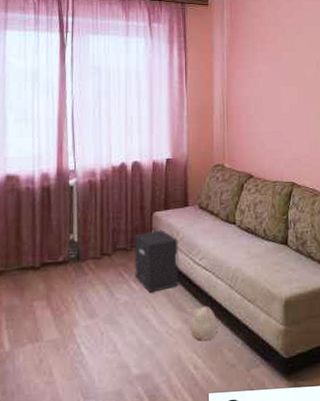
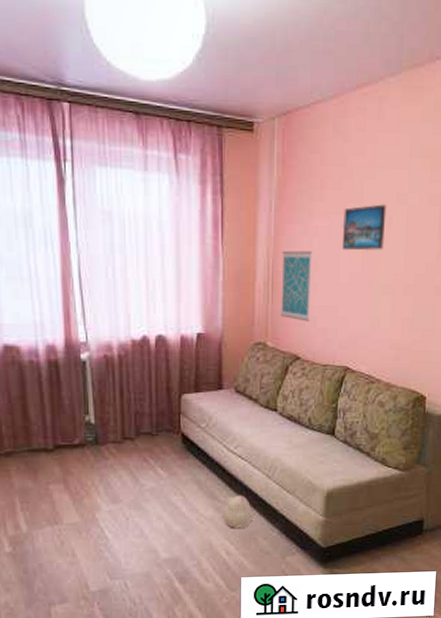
speaker: present [134,230,179,293] -> none [159,414,211,480]
wall art: none [234,89,259,146] -> present [281,250,312,322]
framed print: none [280,52,315,88] -> present [342,204,387,251]

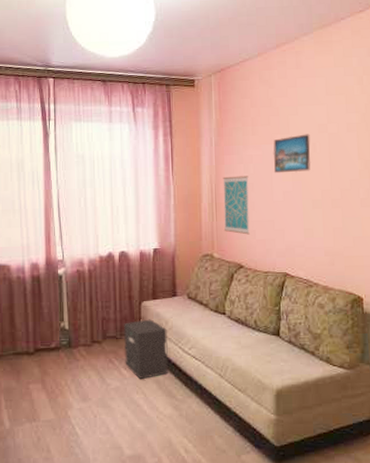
speaker: none [159,414,211,480] -> present [123,319,168,380]
plush toy: present [223,495,253,528] -> none [180,394,208,426]

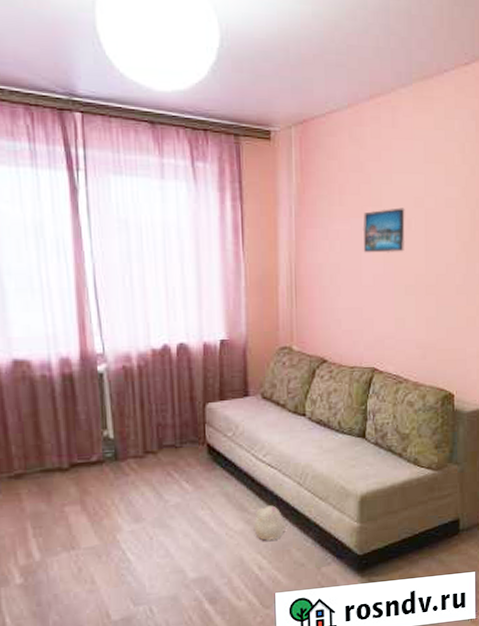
speaker: present [123,319,168,380] -> none [183,423,239,494]
plush toy: none [180,394,208,426] -> present [253,505,286,541]
wall art: present [223,176,250,235] -> none [304,254,335,324]

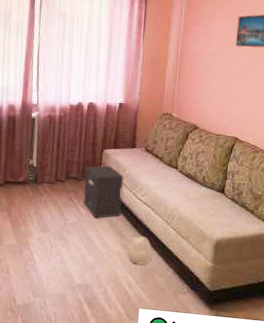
speaker: none [183,423,239,494] -> present [83,165,124,219]

